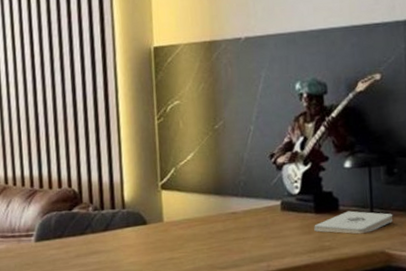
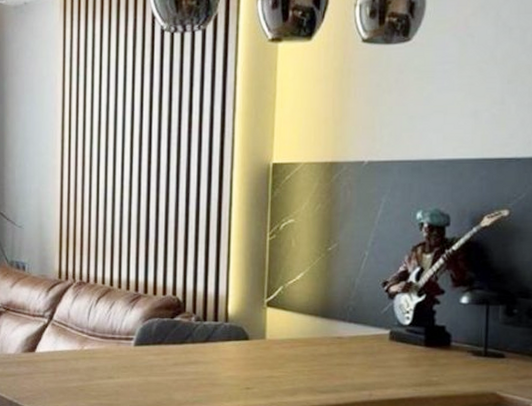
notepad: present [314,210,393,234] -> none [422,347,509,373]

